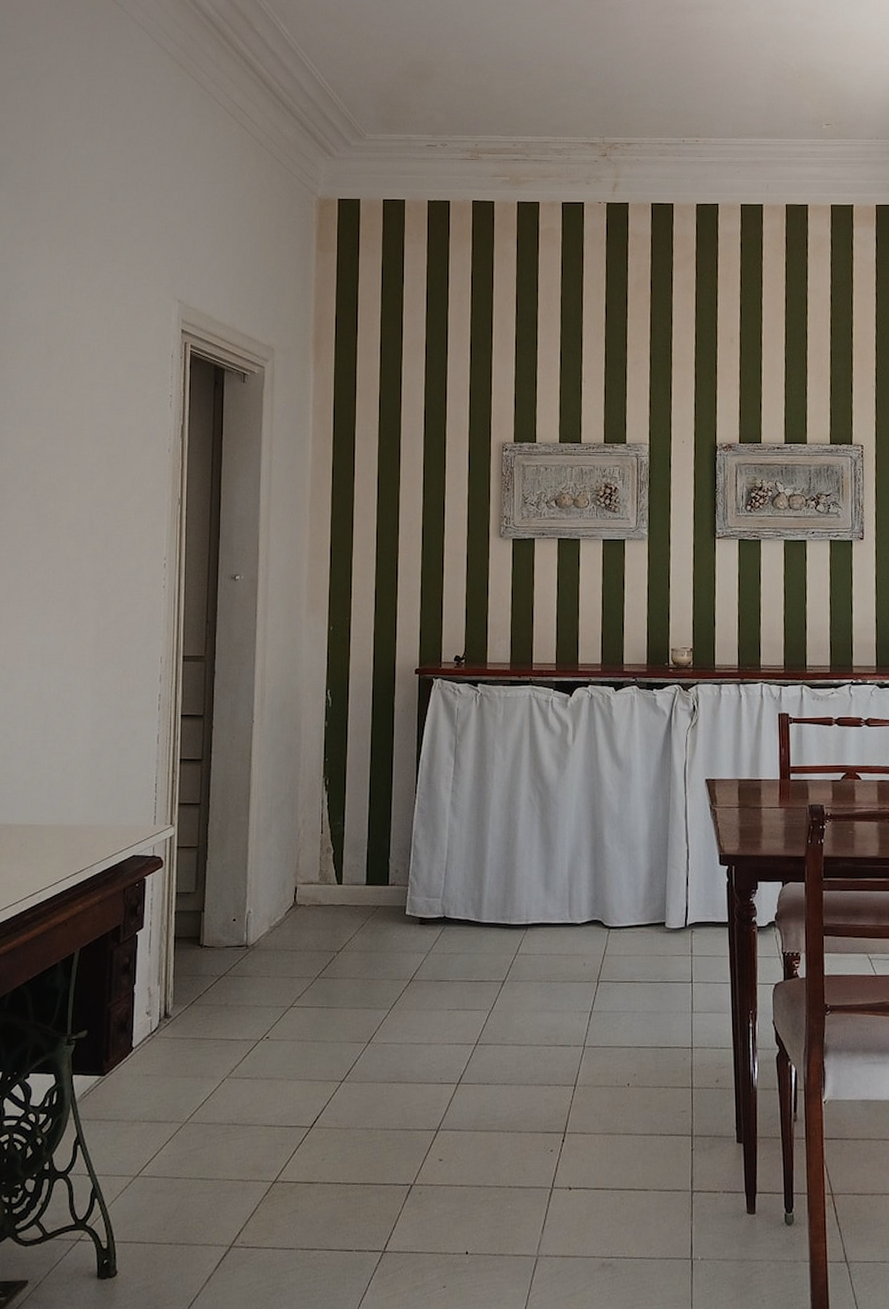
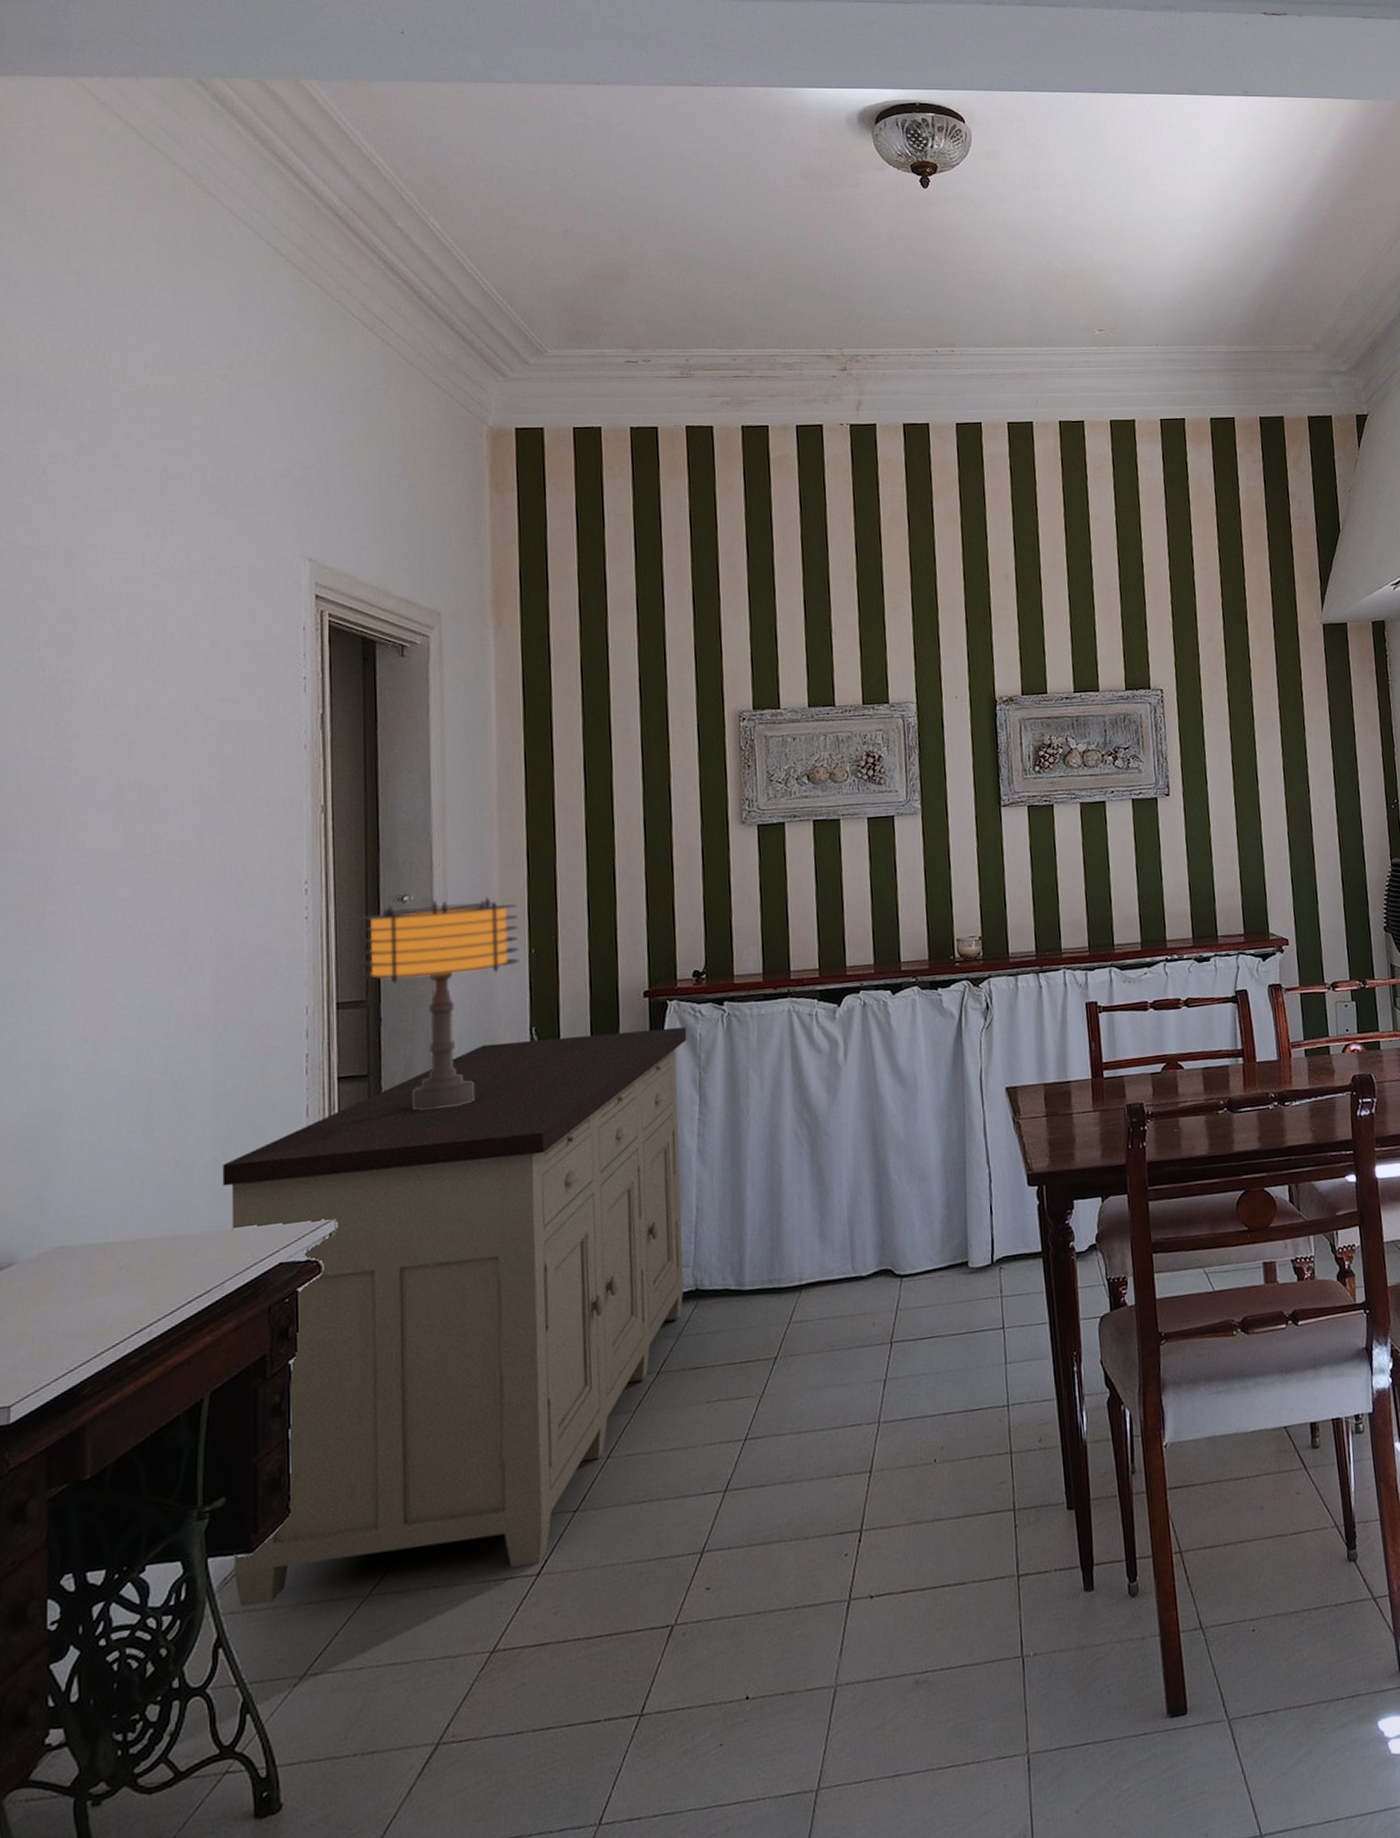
sideboard: none [91,700,447,1119] -> present [222,1027,687,1607]
table lamp: none [200,581,322,748] -> present [357,896,519,1111]

